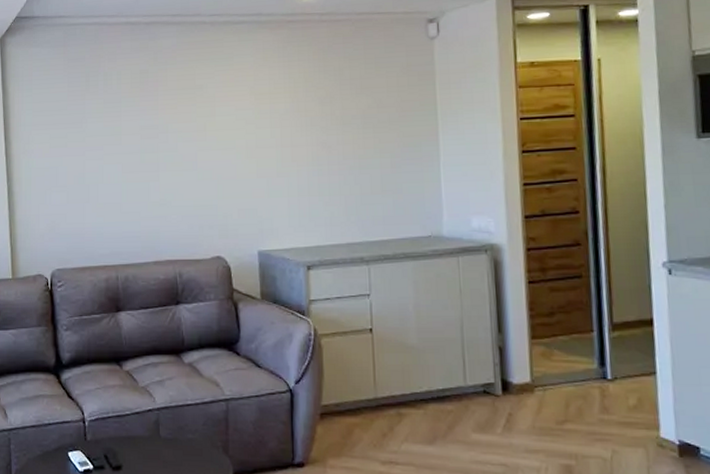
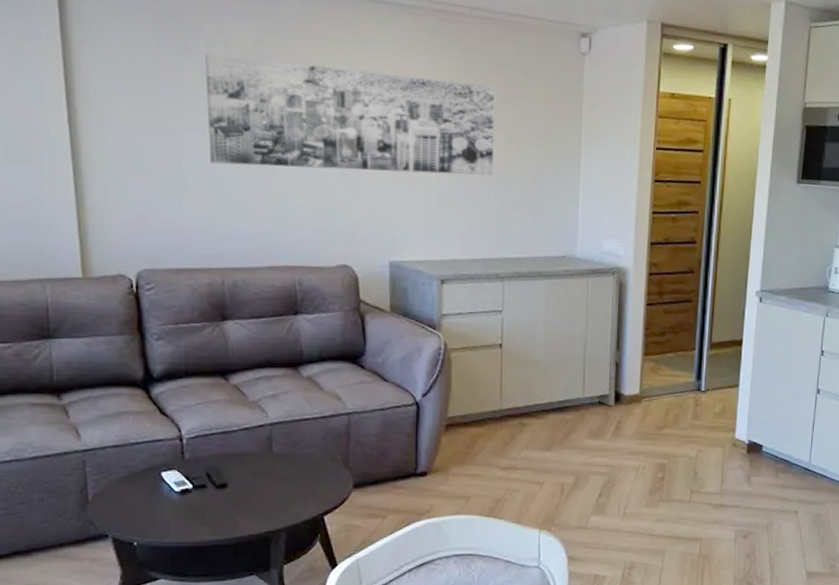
wall art: none [103,79,352,175] -> present [206,54,495,176]

